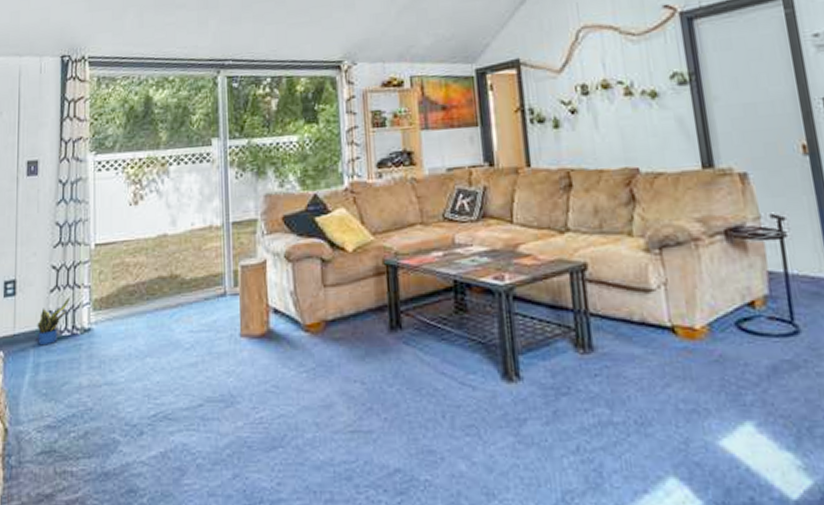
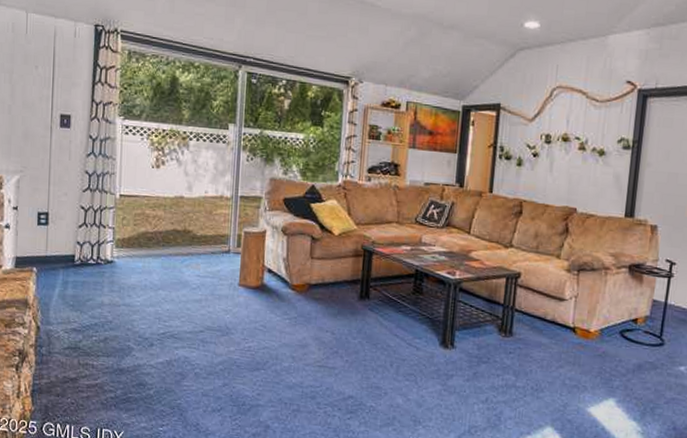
potted plant: present [37,297,70,346] -> none [66,233,96,269]

